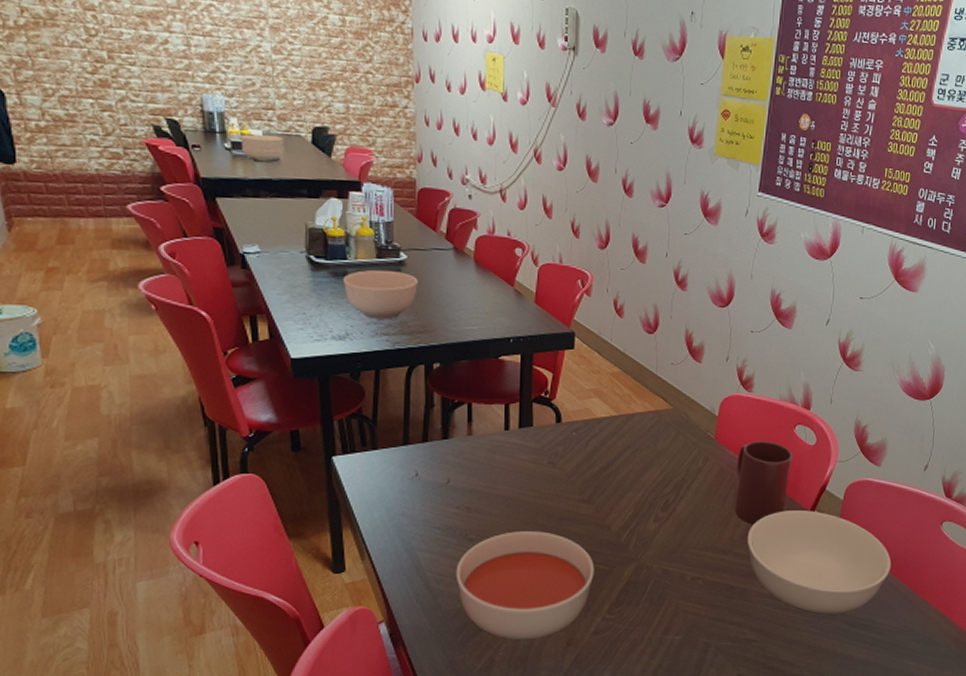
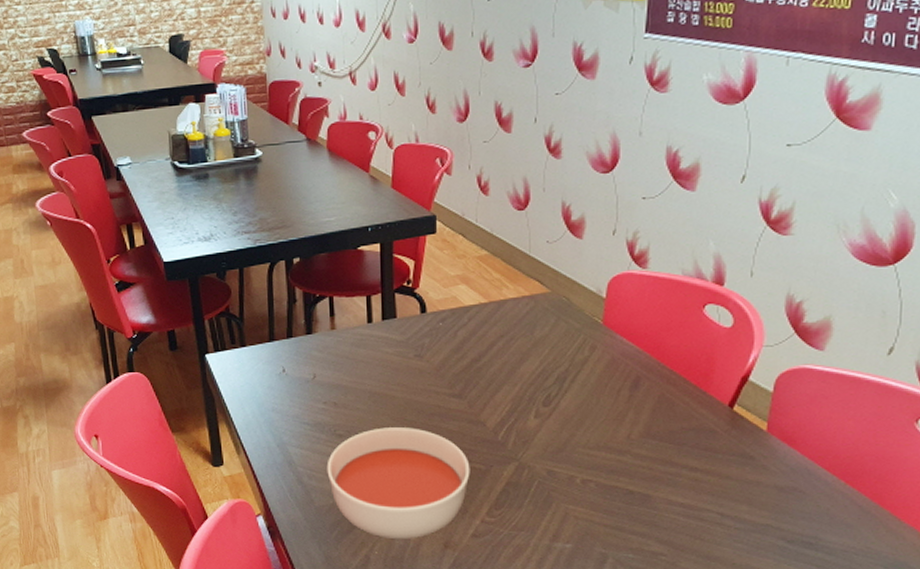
bowl: present [240,134,284,162] -> none [108,50,146,78]
bowl: present [342,269,418,320] -> none [204,168,274,218]
cup: present [735,441,793,525] -> none [631,325,703,422]
bowl: present [747,511,892,615] -> none [647,405,844,528]

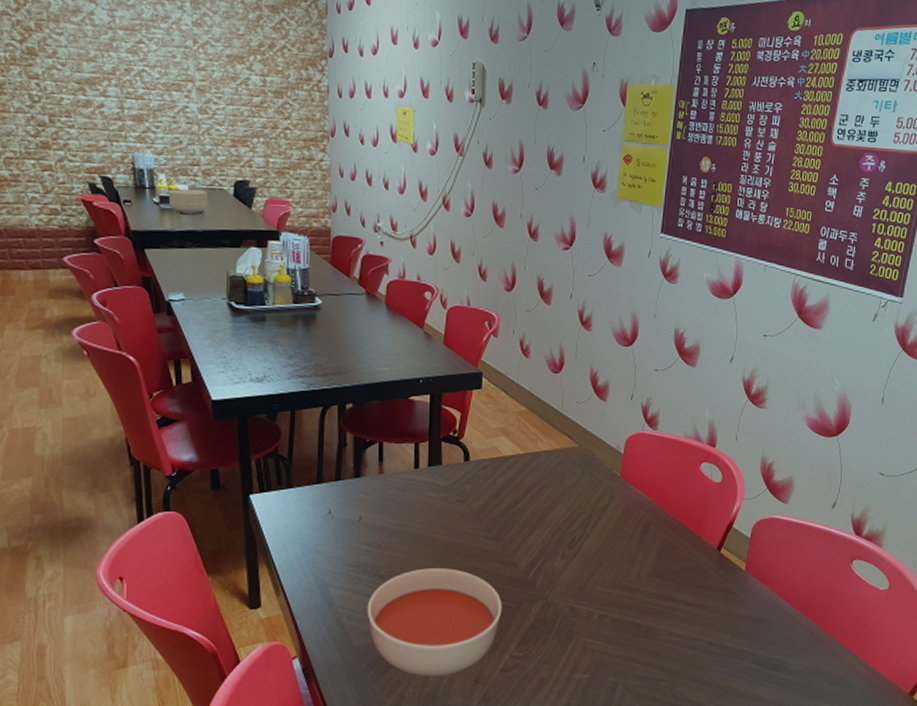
bowl: none [108,50,146,78] -> present [168,189,208,215]

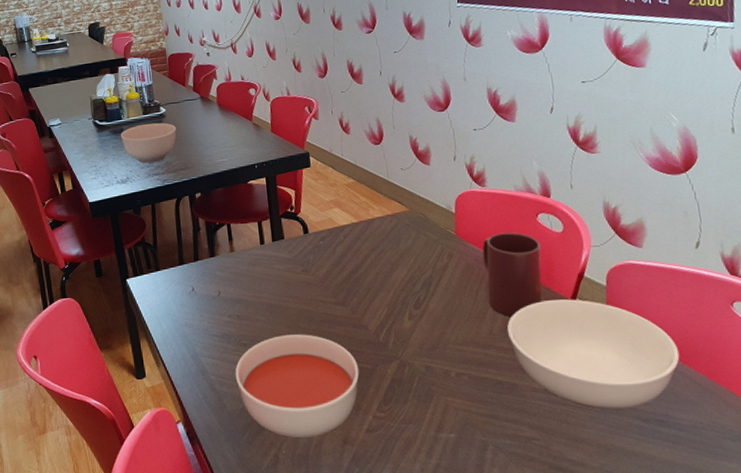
bowl: present [168,189,208,215] -> none [41,36,71,57]
bowl: none [261,314,332,362] -> present [120,122,177,163]
cup: none [641,479,699,563] -> present [482,232,542,317]
bowl: none [653,548,801,654] -> present [506,299,680,410]

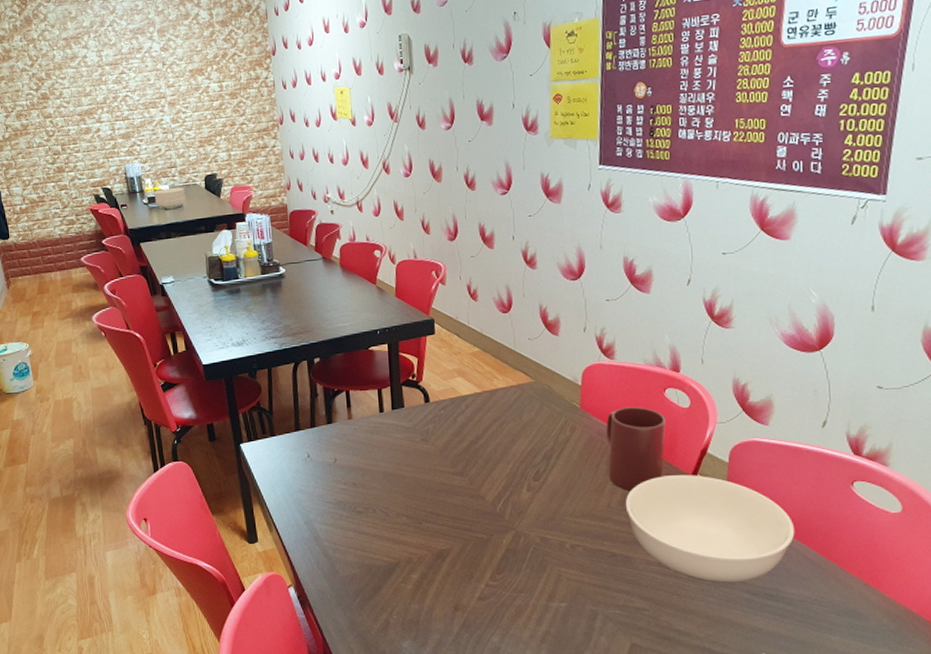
bowl: none [41,36,71,57] -> present [154,187,186,210]
bowl: present [120,122,177,163] -> none [236,283,296,326]
bowl: present [235,334,360,438] -> none [348,503,474,604]

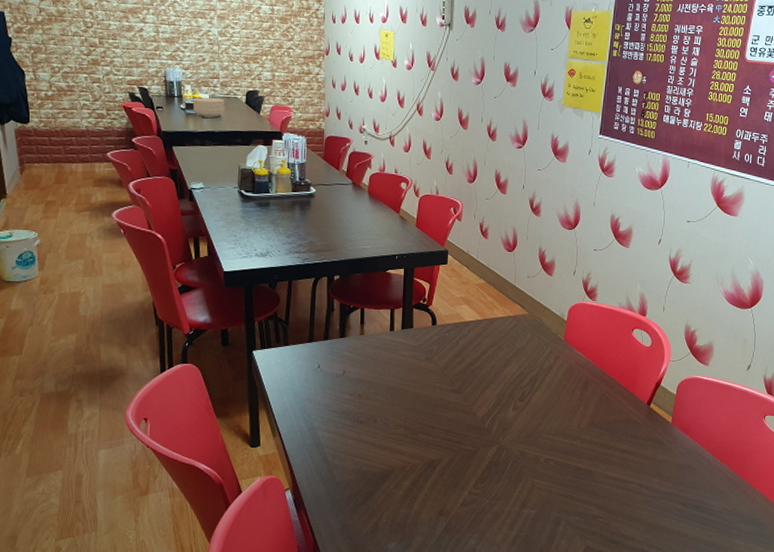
cup: present [606,407,666,491] -> none [582,342,631,415]
bowl: present [625,475,795,583] -> none [592,403,720,496]

